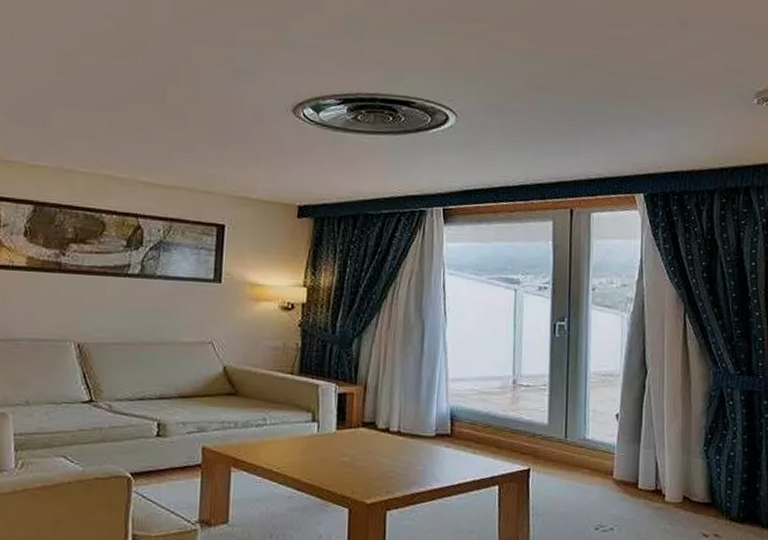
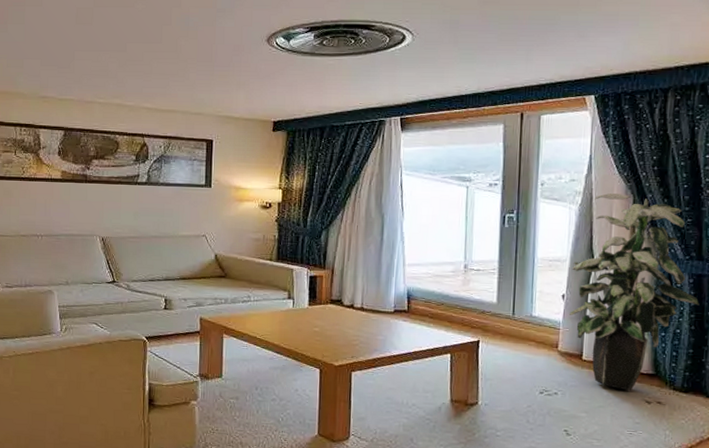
indoor plant: none [624,301,752,523] -> present [570,193,700,391]

